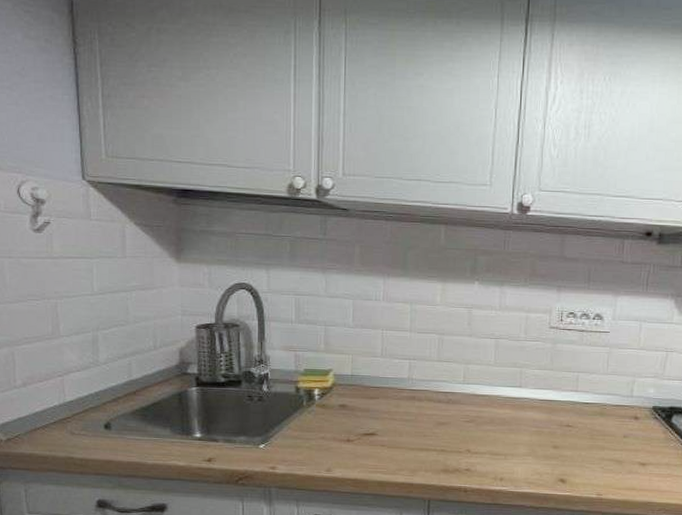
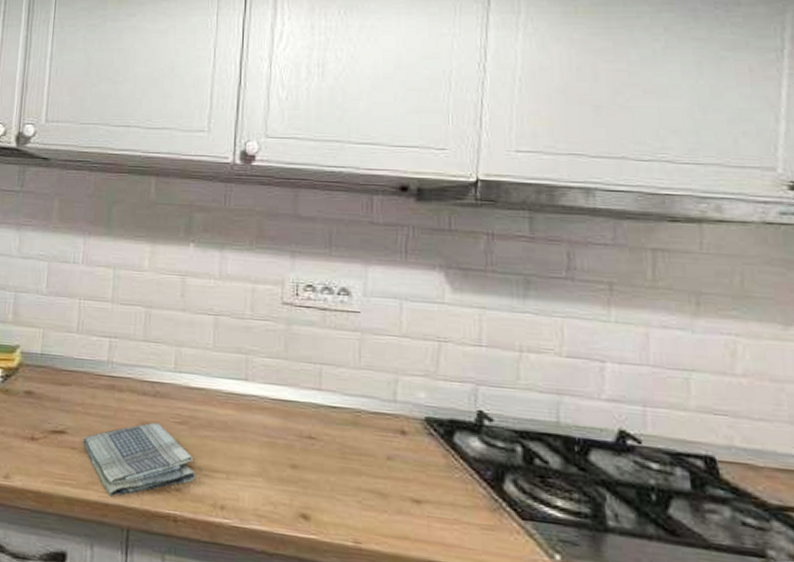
dish towel: none [391,422,481,479] -> present [83,422,195,497]

